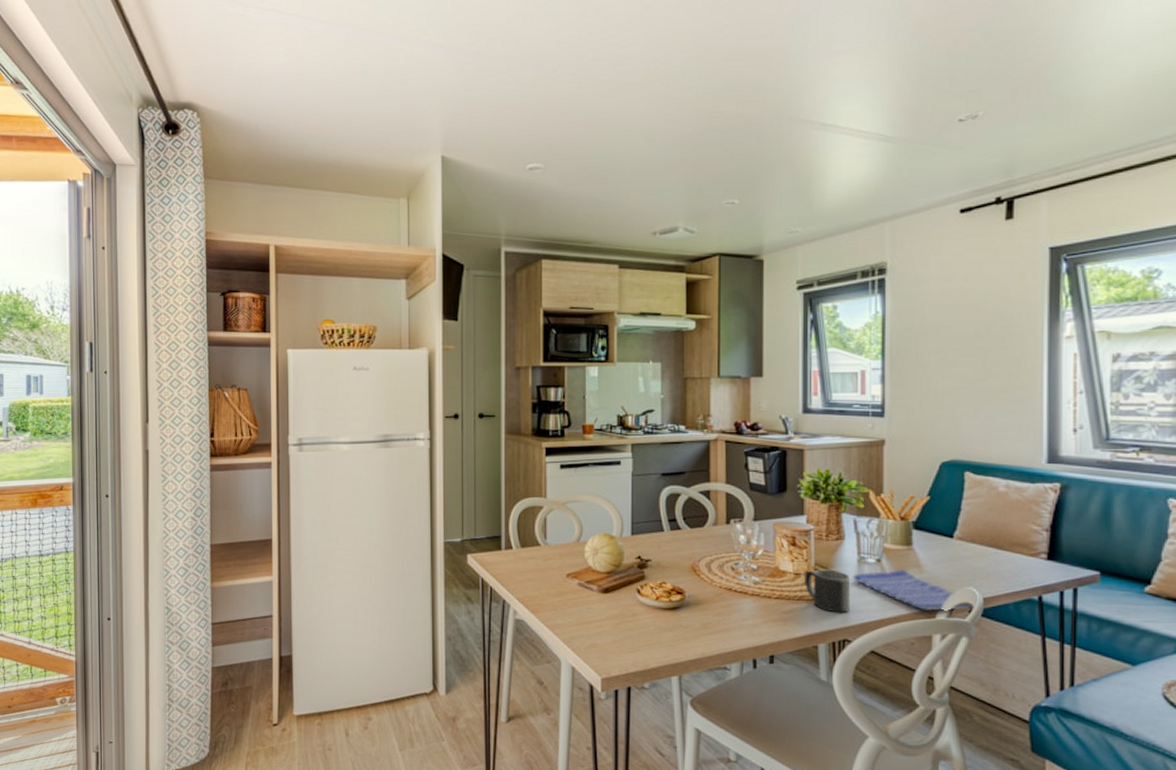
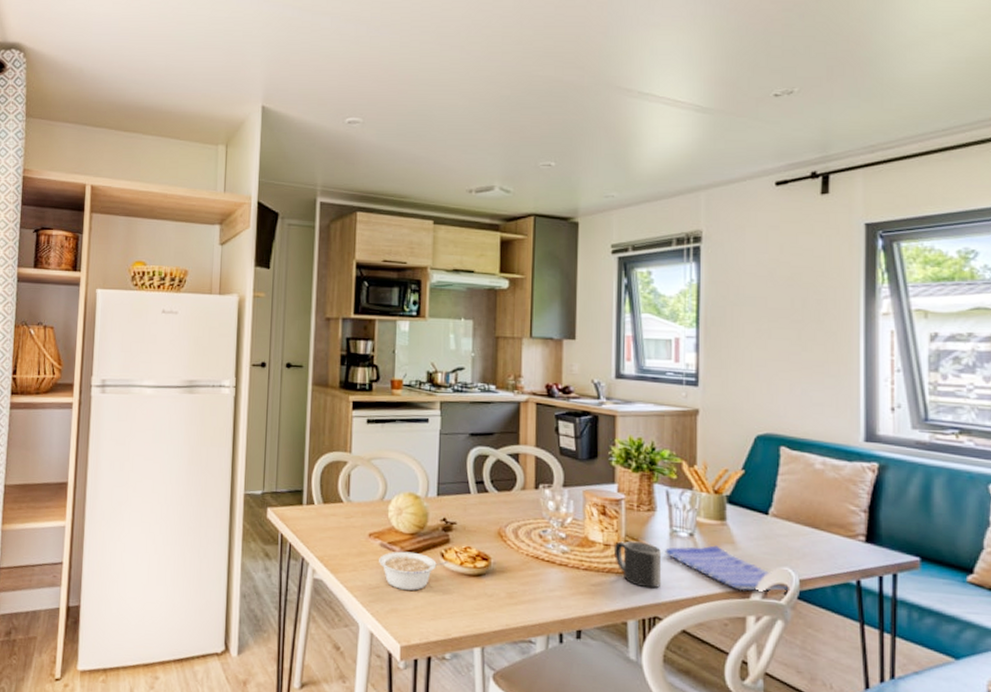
legume: none [577,589,645,626] -> present [379,551,449,591]

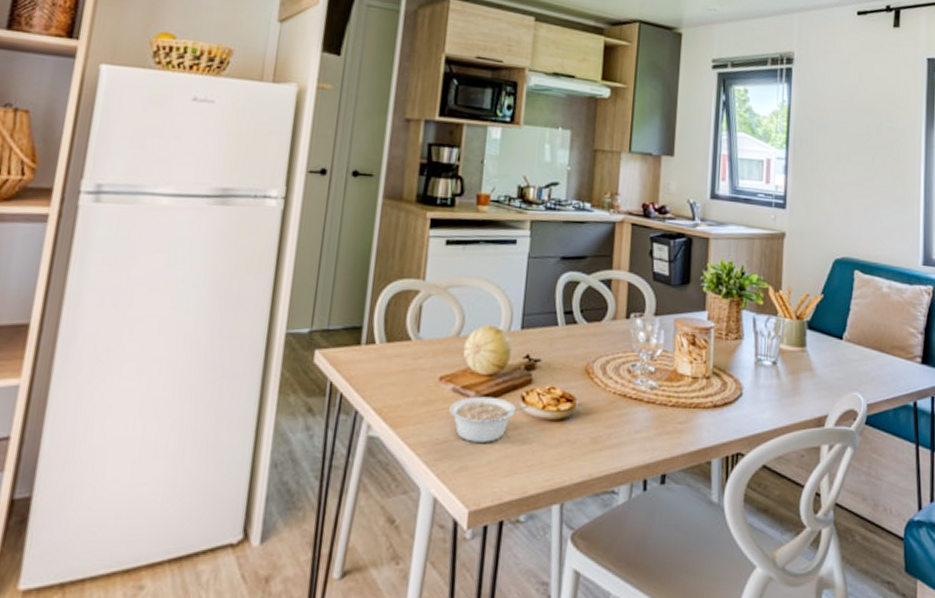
mug: present [613,541,662,589] -> none [701,372,747,423]
dish towel: present [665,545,791,592] -> none [750,373,859,420]

